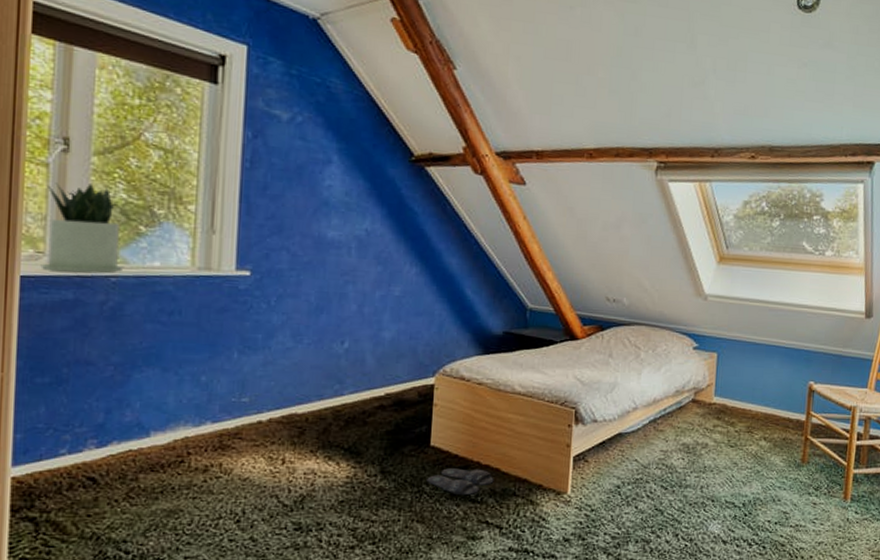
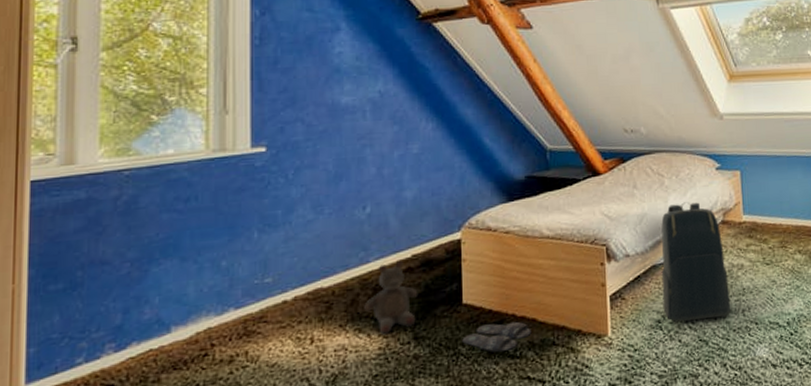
planter: present [40,183,124,274] -> none [51,79,137,174]
stuffed bear: none [335,397,387,464] -> present [364,260,417,334]
backpack: none [624,377,691,489] -> present [661,202,731,322]

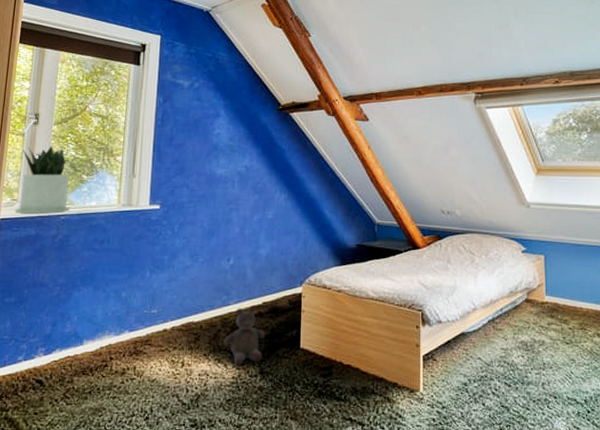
planter: none [51,79,137,174] -> present [14,146,71,215]
slippers: present [462,321,532,353] -> none [298,368,355,394]
backpack: present [661,202,731,322] -> none [469,279,532,386]

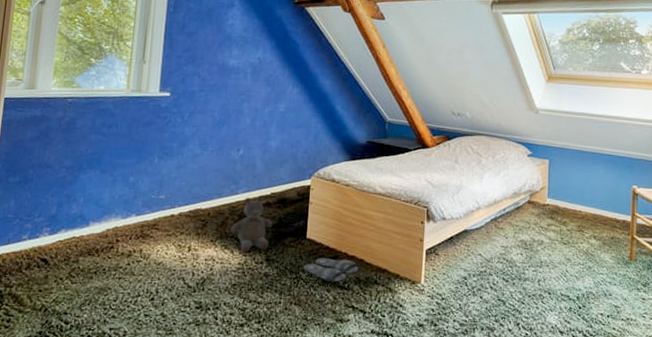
planter: present [14,146,71,215] -> none [19,27,78,96]
slippers: none [298,368,355,394] -> present [303,258,359,283]

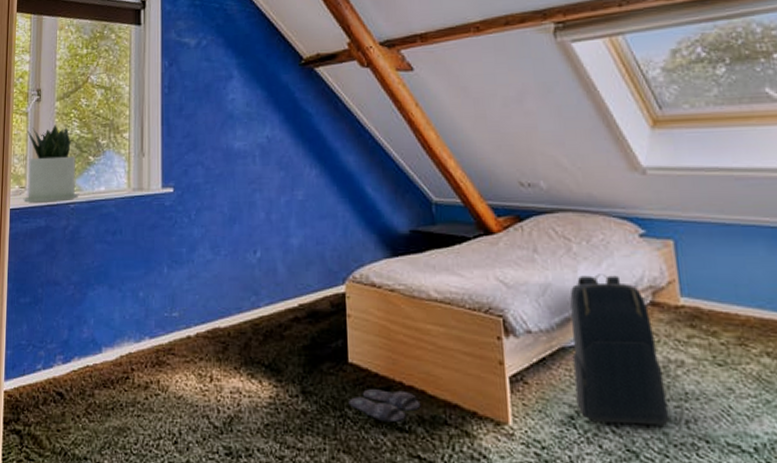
planter: none [19,27,78,96] -> present [23,125,79,204]
stuffed bear: present [230,195,272,253] -> none [256,308,304,383]
backpack: none [469,180,529,282] -> present [570,274,670,424]

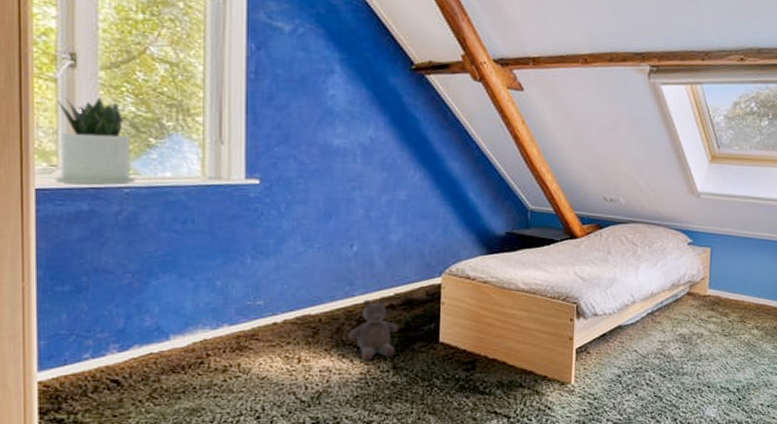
stuffed bear: none [256,308,304,383] -> present [348,297,398,361]
slippers: present [349,389,421,423] -> none [437,362,501,388]
backpack: present [570,274,670,424] -> none [624,271,688,378]

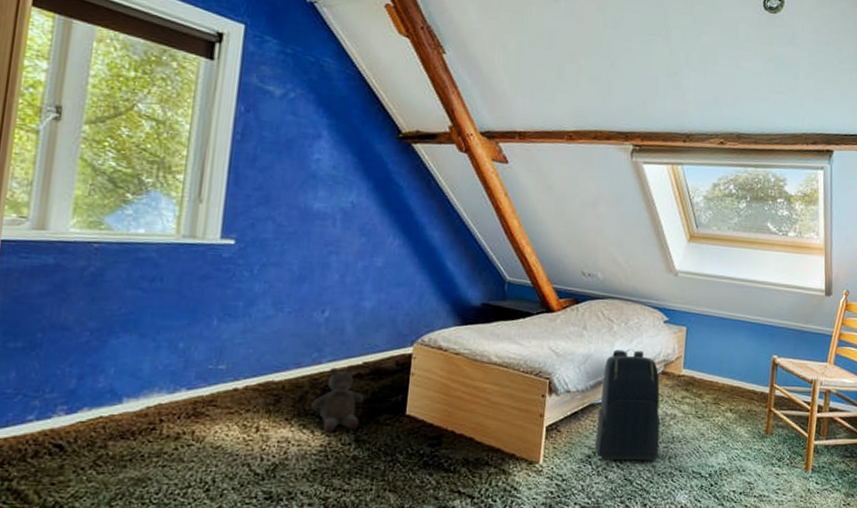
planter: present [54,97,136,186] -> none [22,149,108,240]
backpack: none [624,271,688,378] -> present [594,349,661,460]

